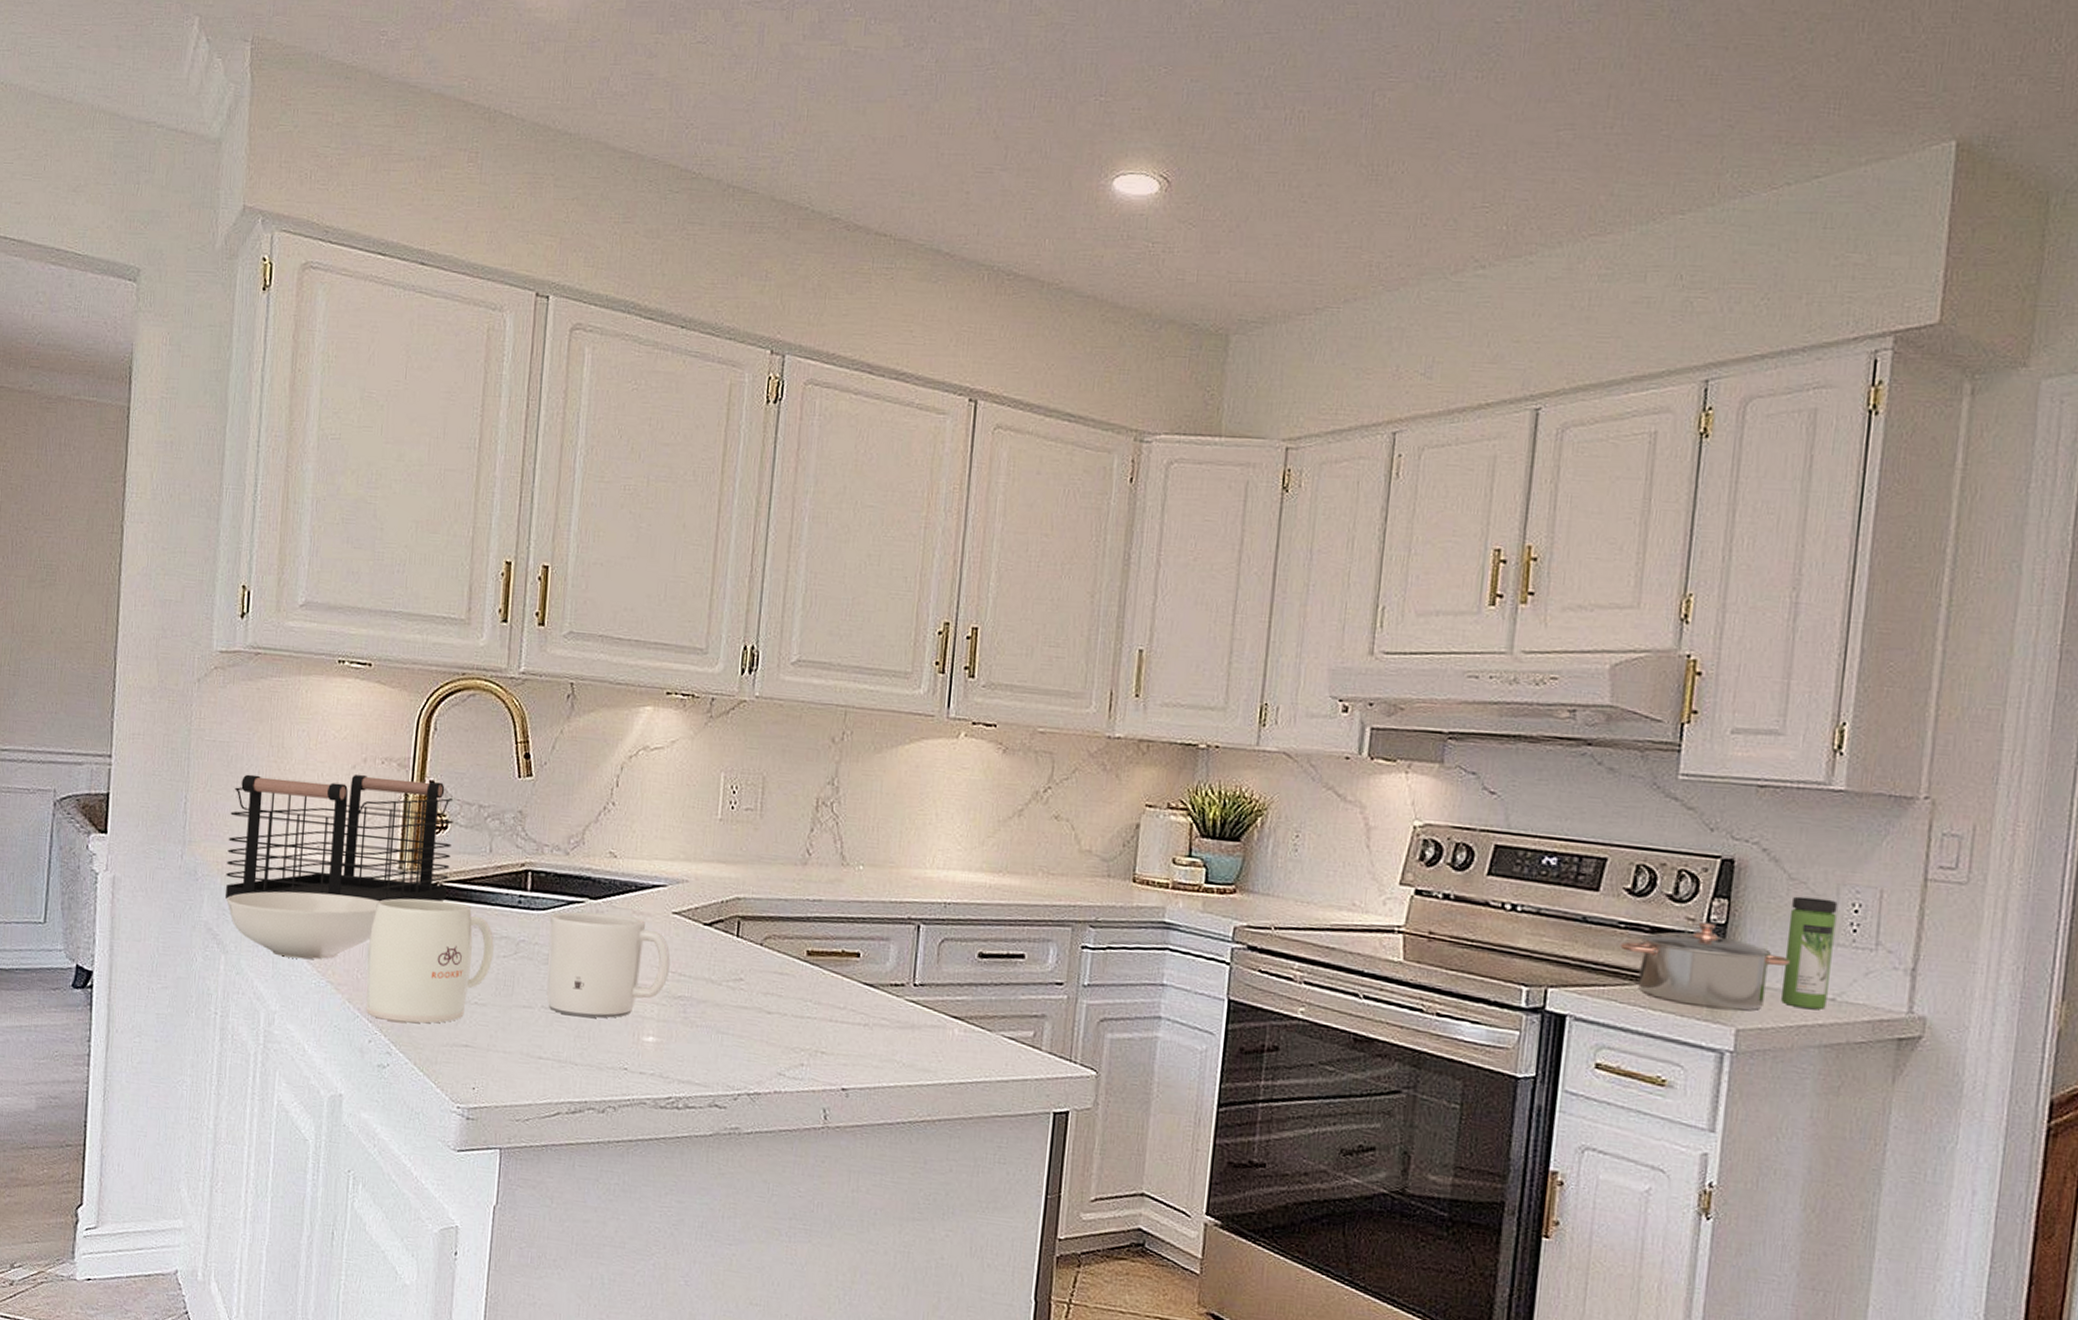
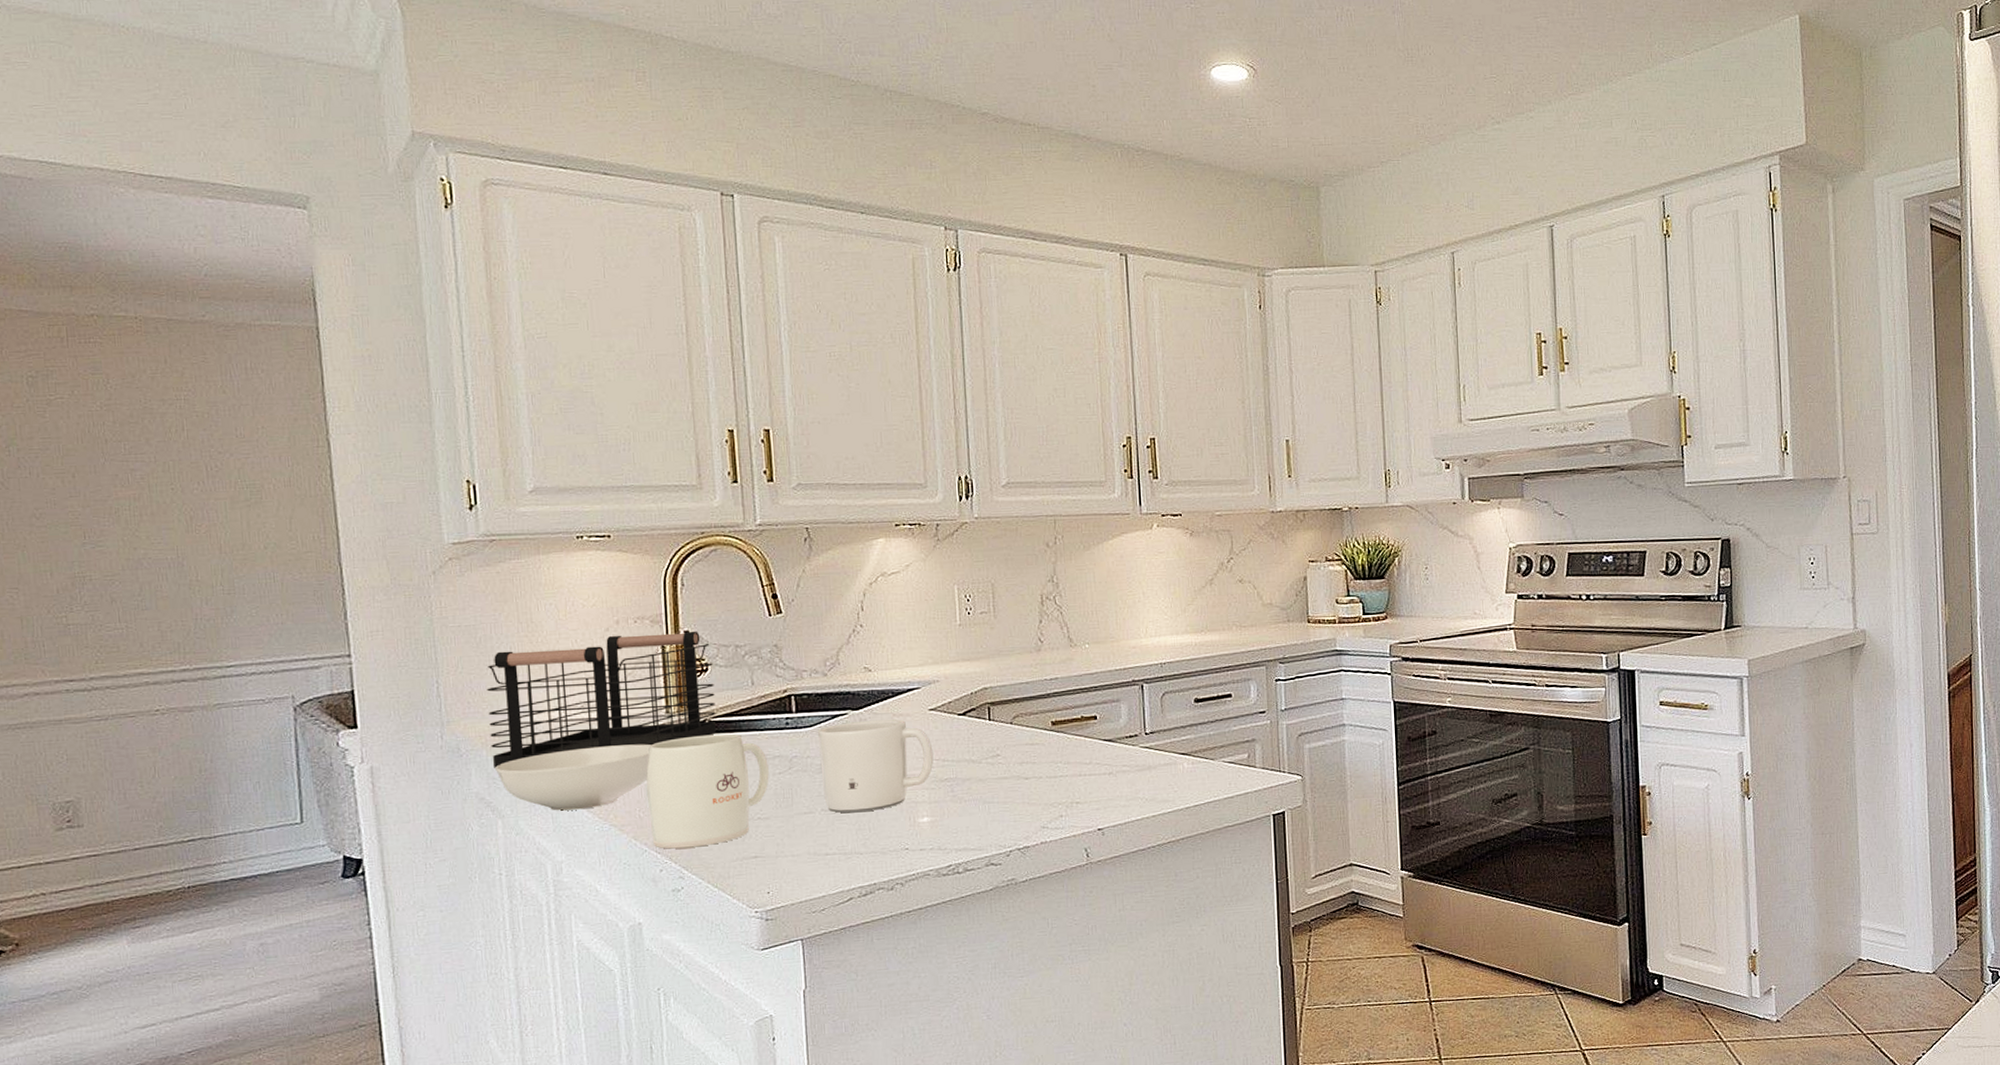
cooking pot: present [1620,921,1791,1012] -> none [1664,586,1776,649]
food container: present [1781,896,1838,1009] -> none [1771,557,1803,637]

